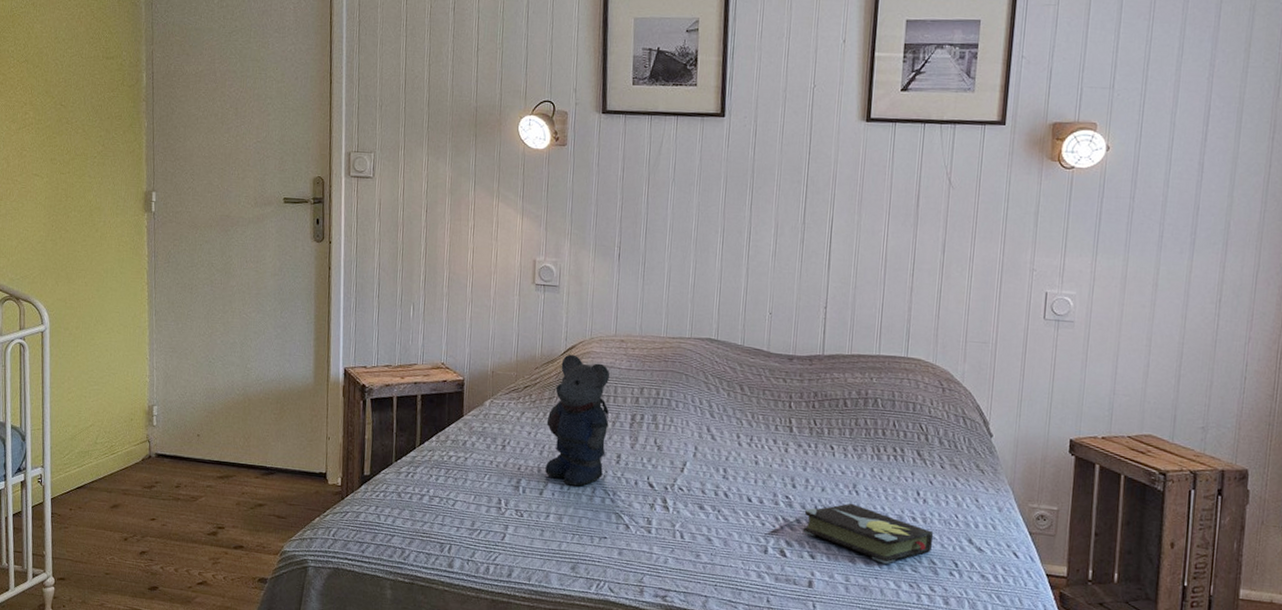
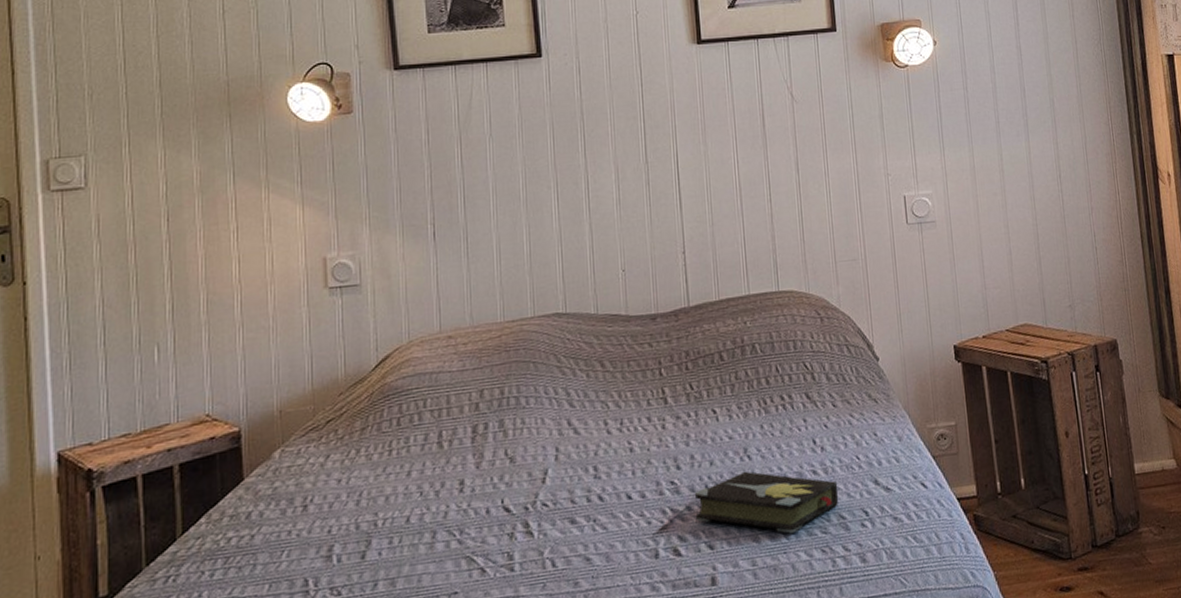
bear: present [545,354,610,487] -> none [361,366,444,537]

